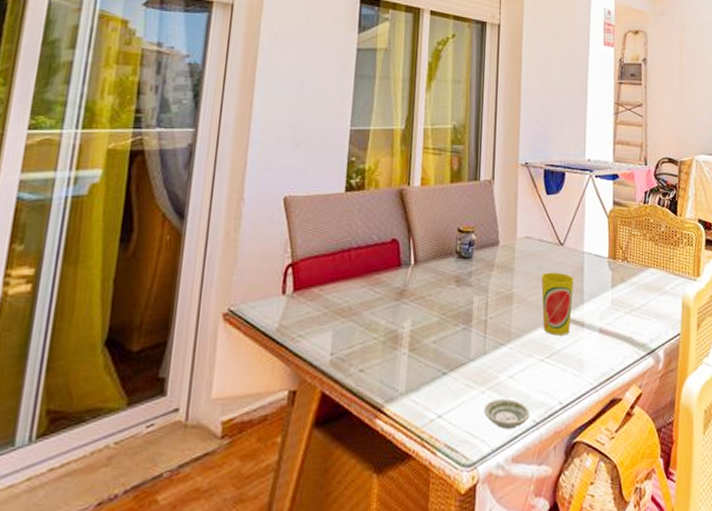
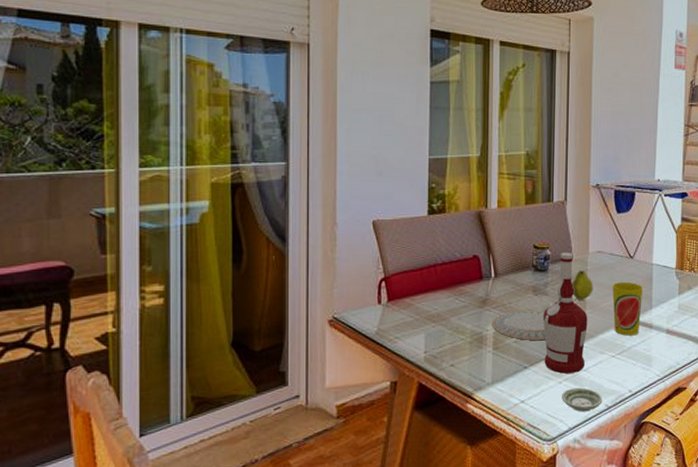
plate: none [409,305,468,341] -> present [492,311,546,341]
alcohol: none [465,237,515,381] -> present [542,252,588,374]
fruit: none [497,258,521,293] -> present [571,270,593,300]

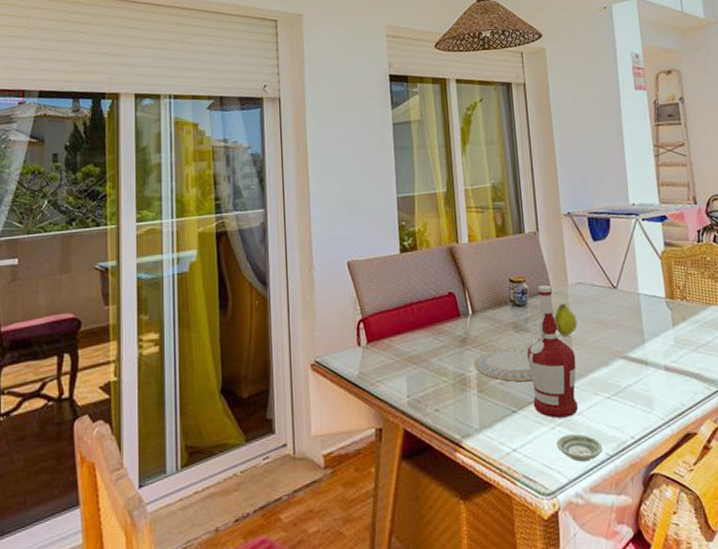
cup: present [612,281,644,336] -> none [598,314,634,374]

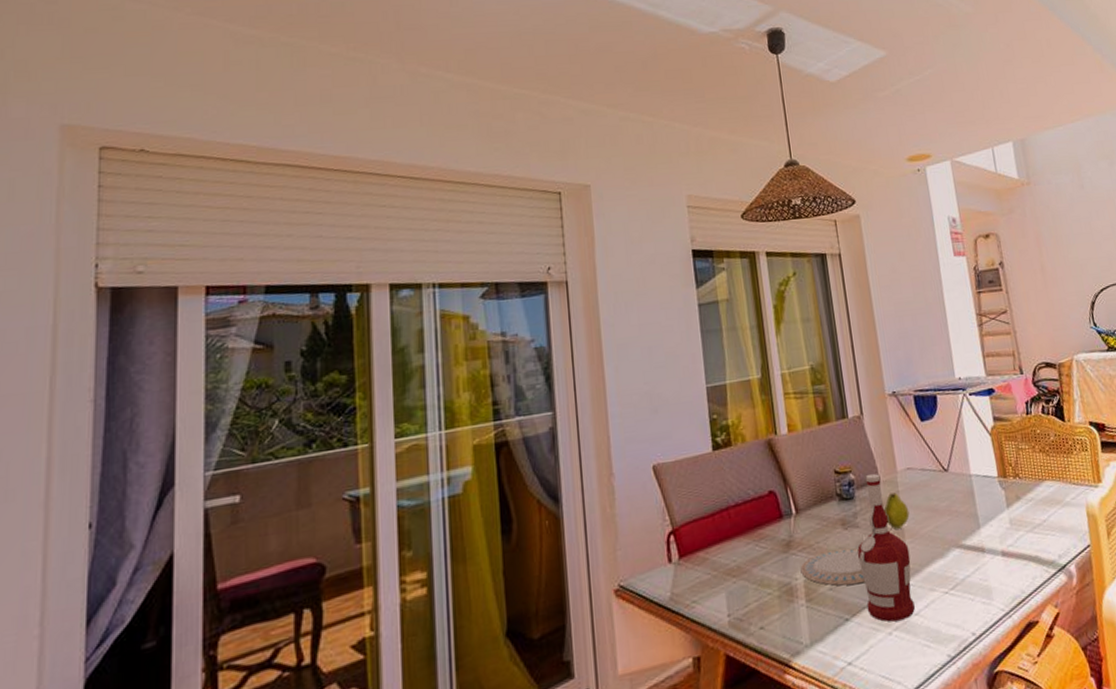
saucer: present [557,433,603,462] -> none [894,636,944,669]

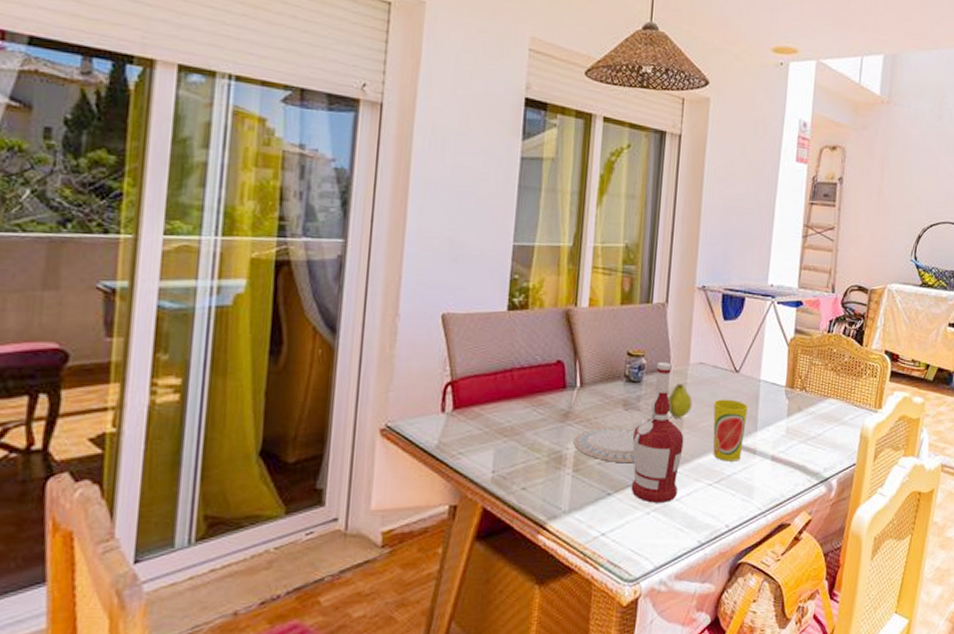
cup: none [930,499,971,566] -> present [713,399,749,462]

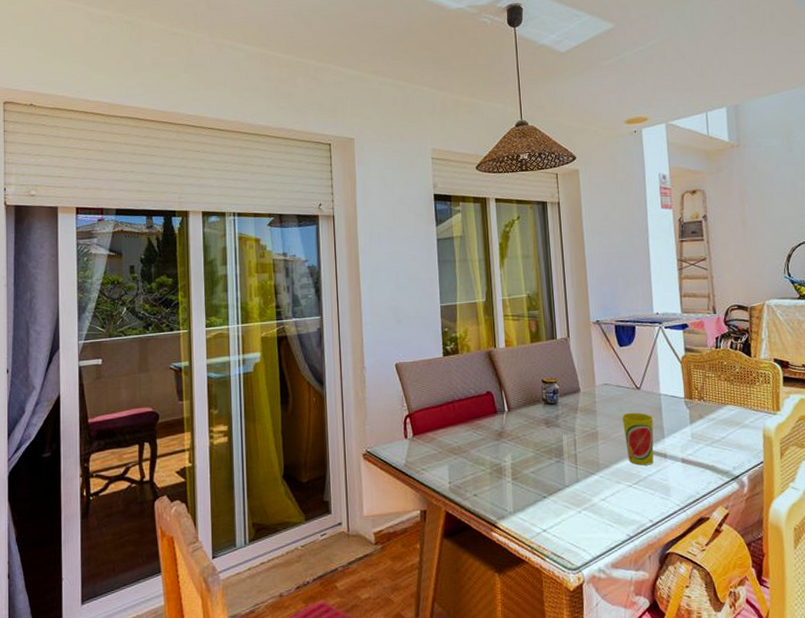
plate: present [573,428,635,464] -> none [509,442,562,471]
alcohol: present [631,361,684,503] -> none [556,385,602,503]
fruit: present [667,383,692,418] -> none [581,402,604,432]

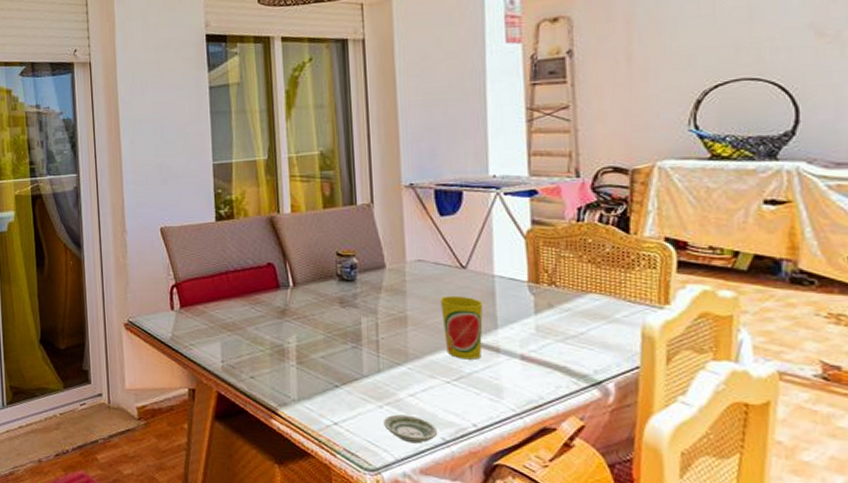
saucer: none [582,517,624,542] -> present [384,414,438,444]

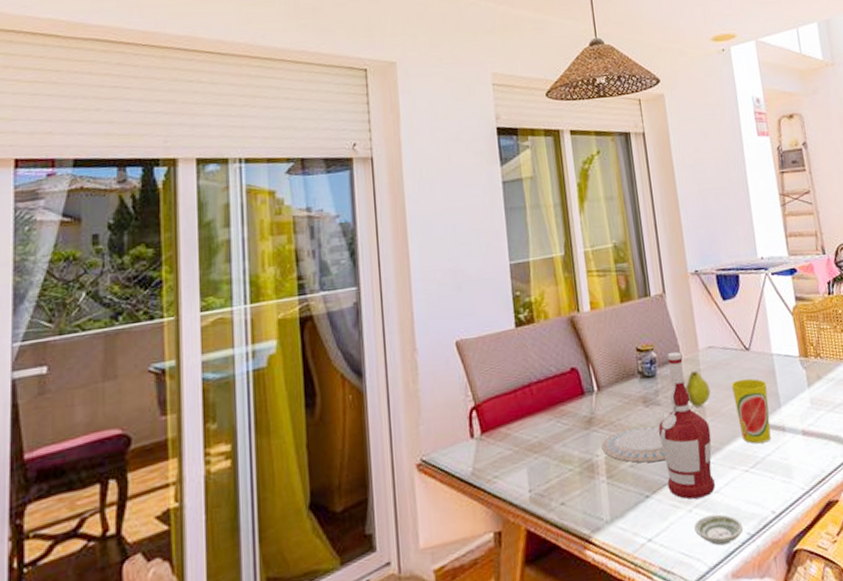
plate: none [293,324,359,358] -> present [601,425,666,463]
alcohol: none [353,260,411,398] -> present [658,351,715,500]
fruit: none [386,281,415,315] -> present [685,370,711,408]

